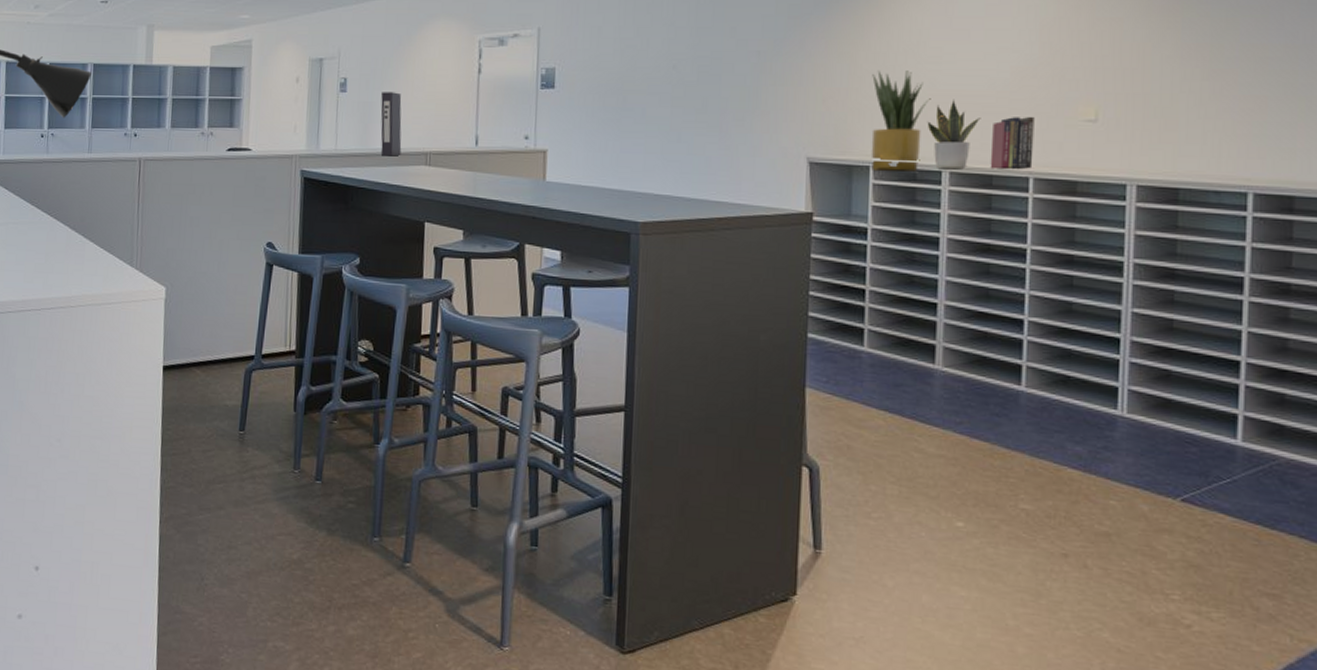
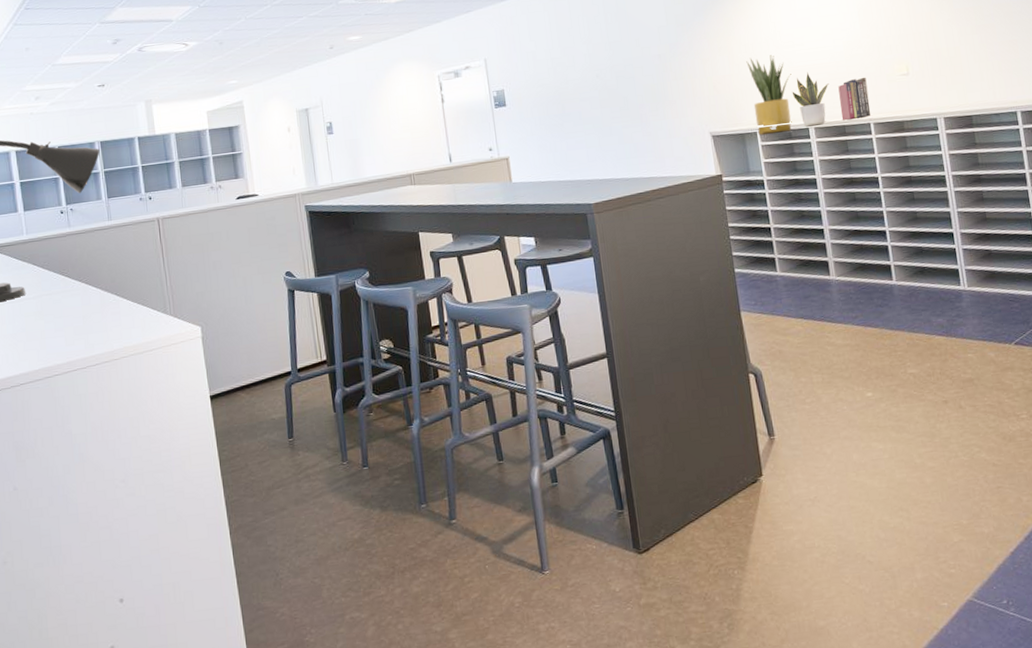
binder: present [380,92,402,156] -> none [364,128,389,183]

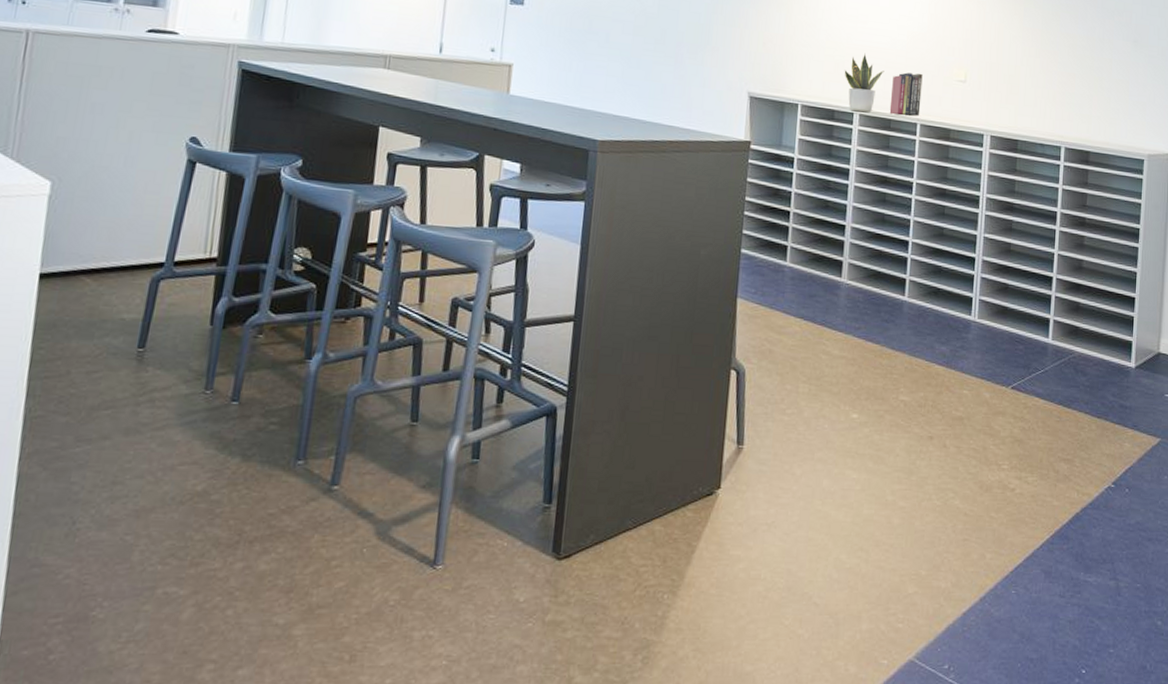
planter: present [746,55,792,136] -> none [799,22,847,112]

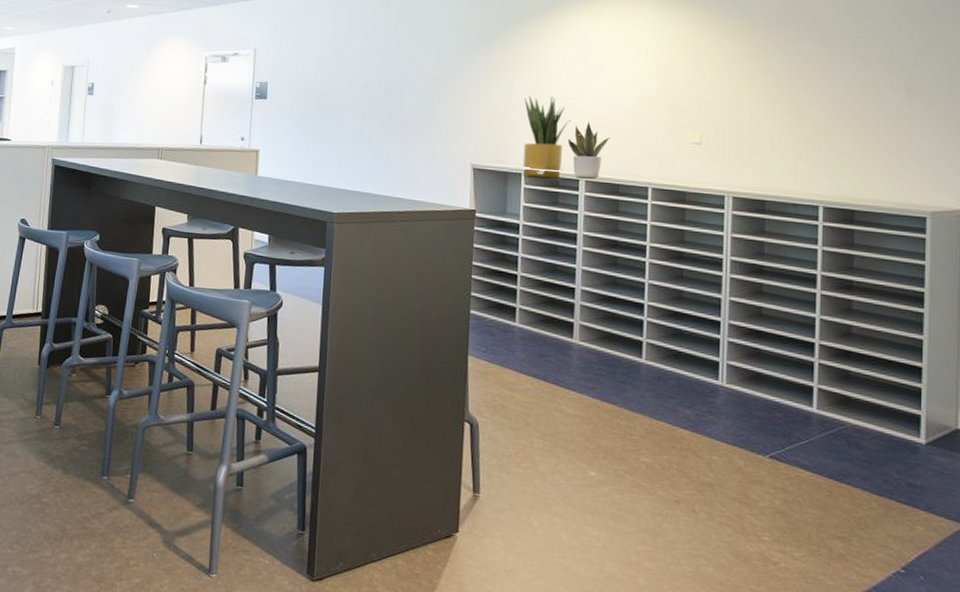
planter: none [799,22,847,112] -> present [522,95,570,180]
books: present [889,72,923,117] -> none [617,137,652,181]

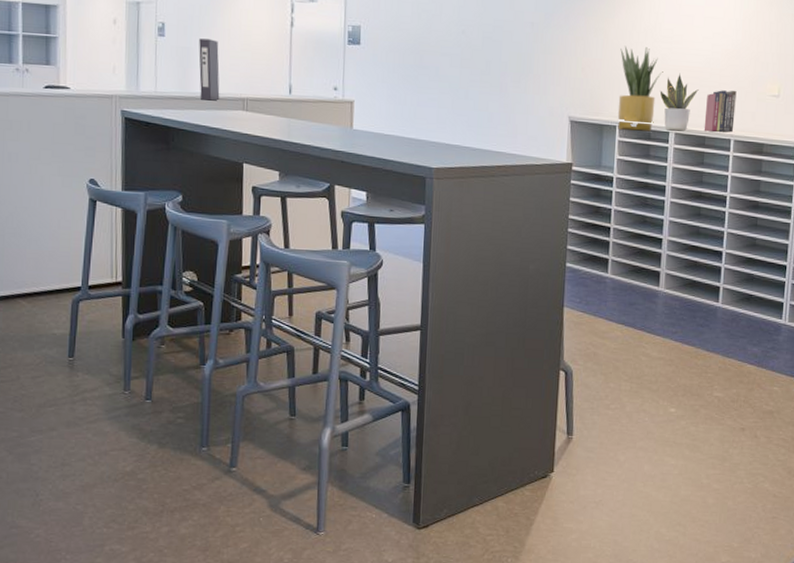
binder: none [120,96,140,150] -> present [199,38,220,101]
books: none [617,137,652,181] -> present [703,90,737,133]

